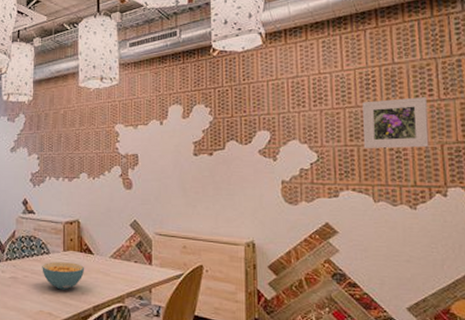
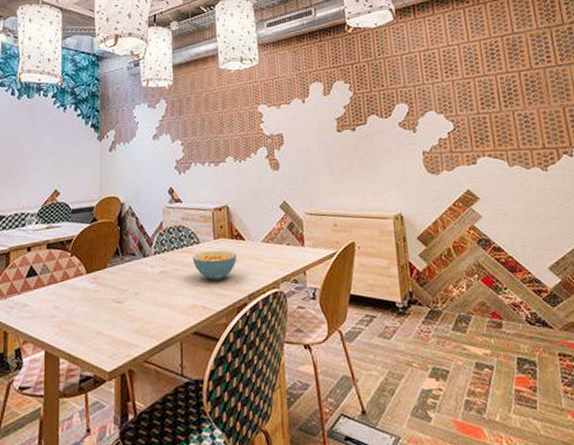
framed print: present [362,97,429,149] -> none [489,64,552,115]

